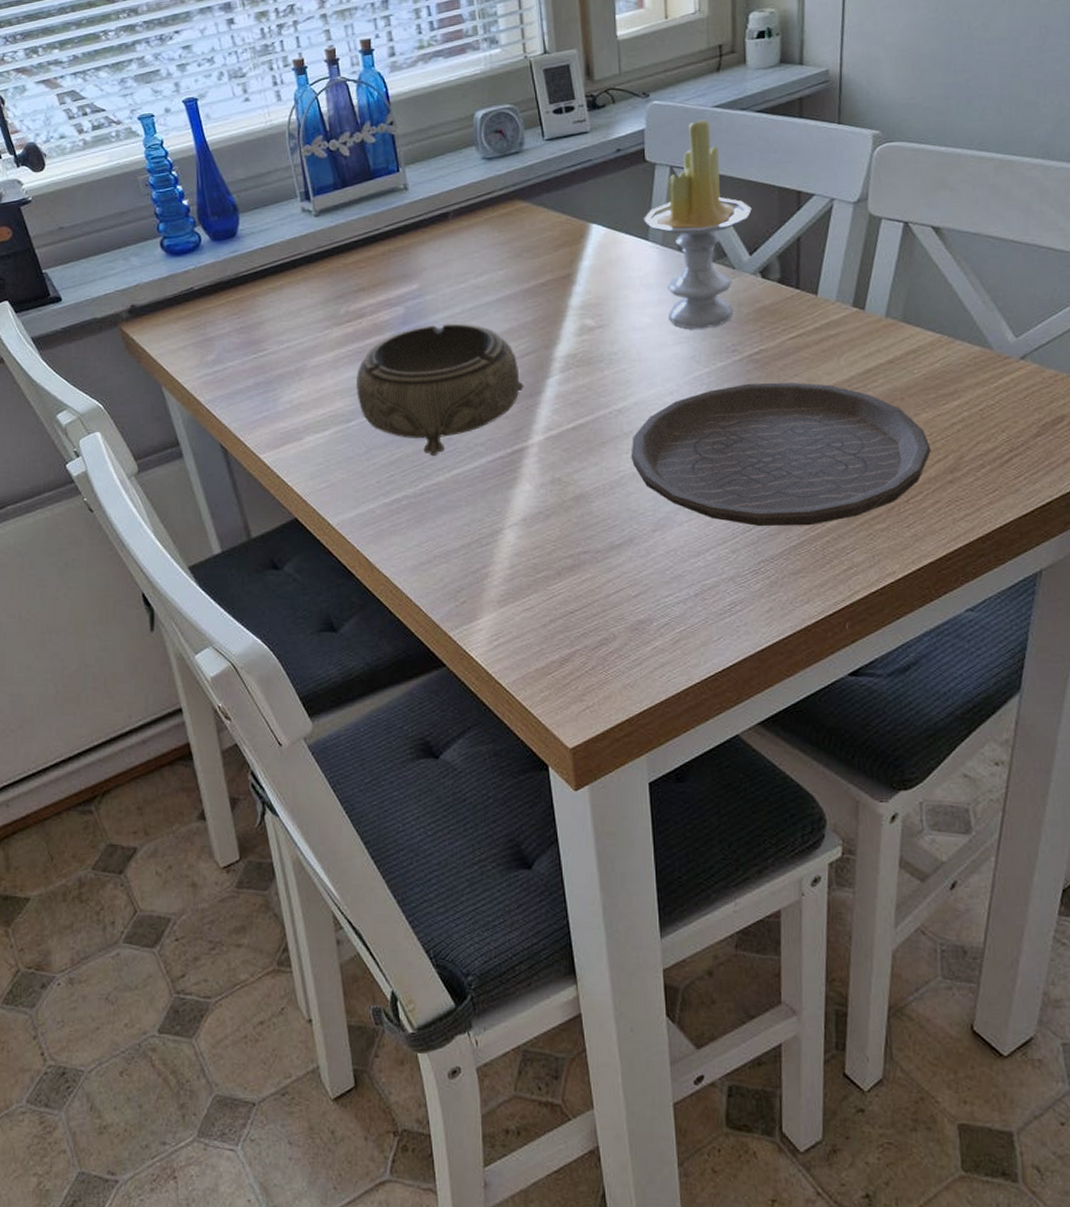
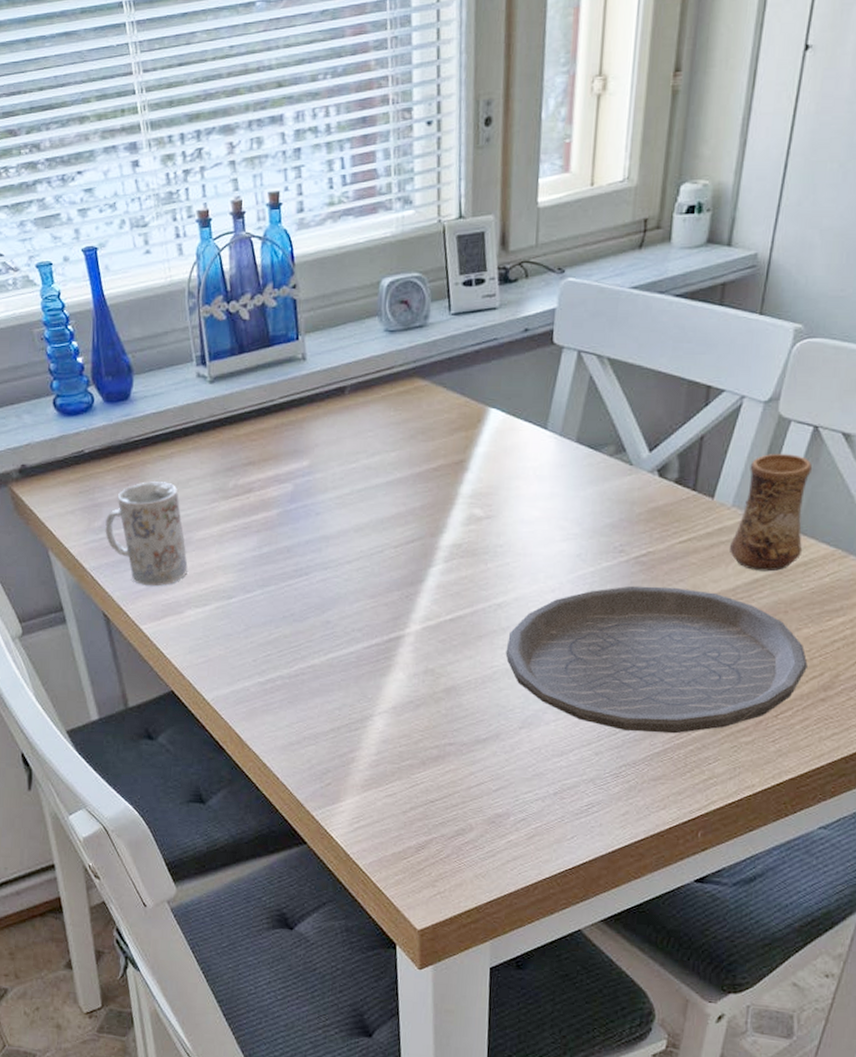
mug: none [218,313,304,416] -> present [105,481,188,587]
decorative bowl: present [357,323,524,456] -> none [239,504,406,638]
candle: present [644,119,752,329] -> none [545,301,658,527]
cup: none [839,249,910,362] -> present [730,454,813,572]

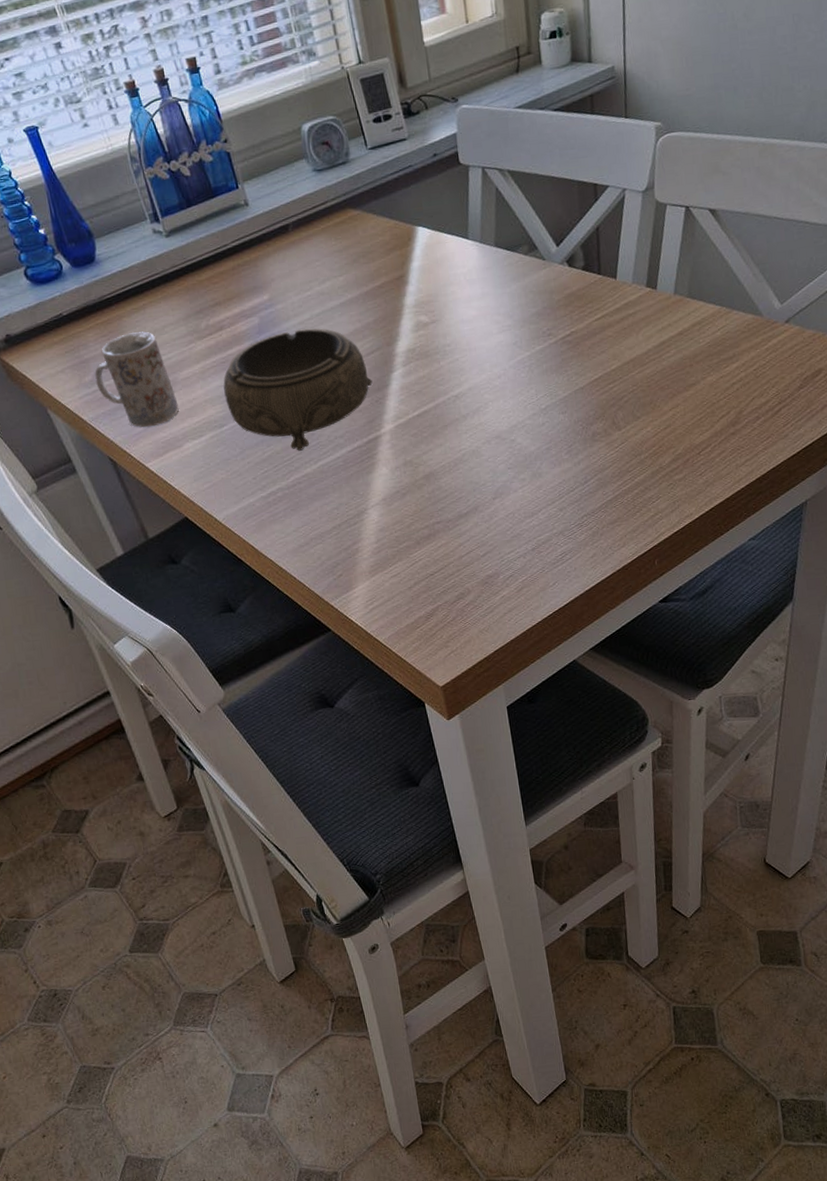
decorative bowl: none [239,504,406,638] -> present [223,328,372,451]
plate: present [505,585,808,734] -> none [469,358,716,487]
cup: present [730,454,813,572] -> none [637,232,695,335]

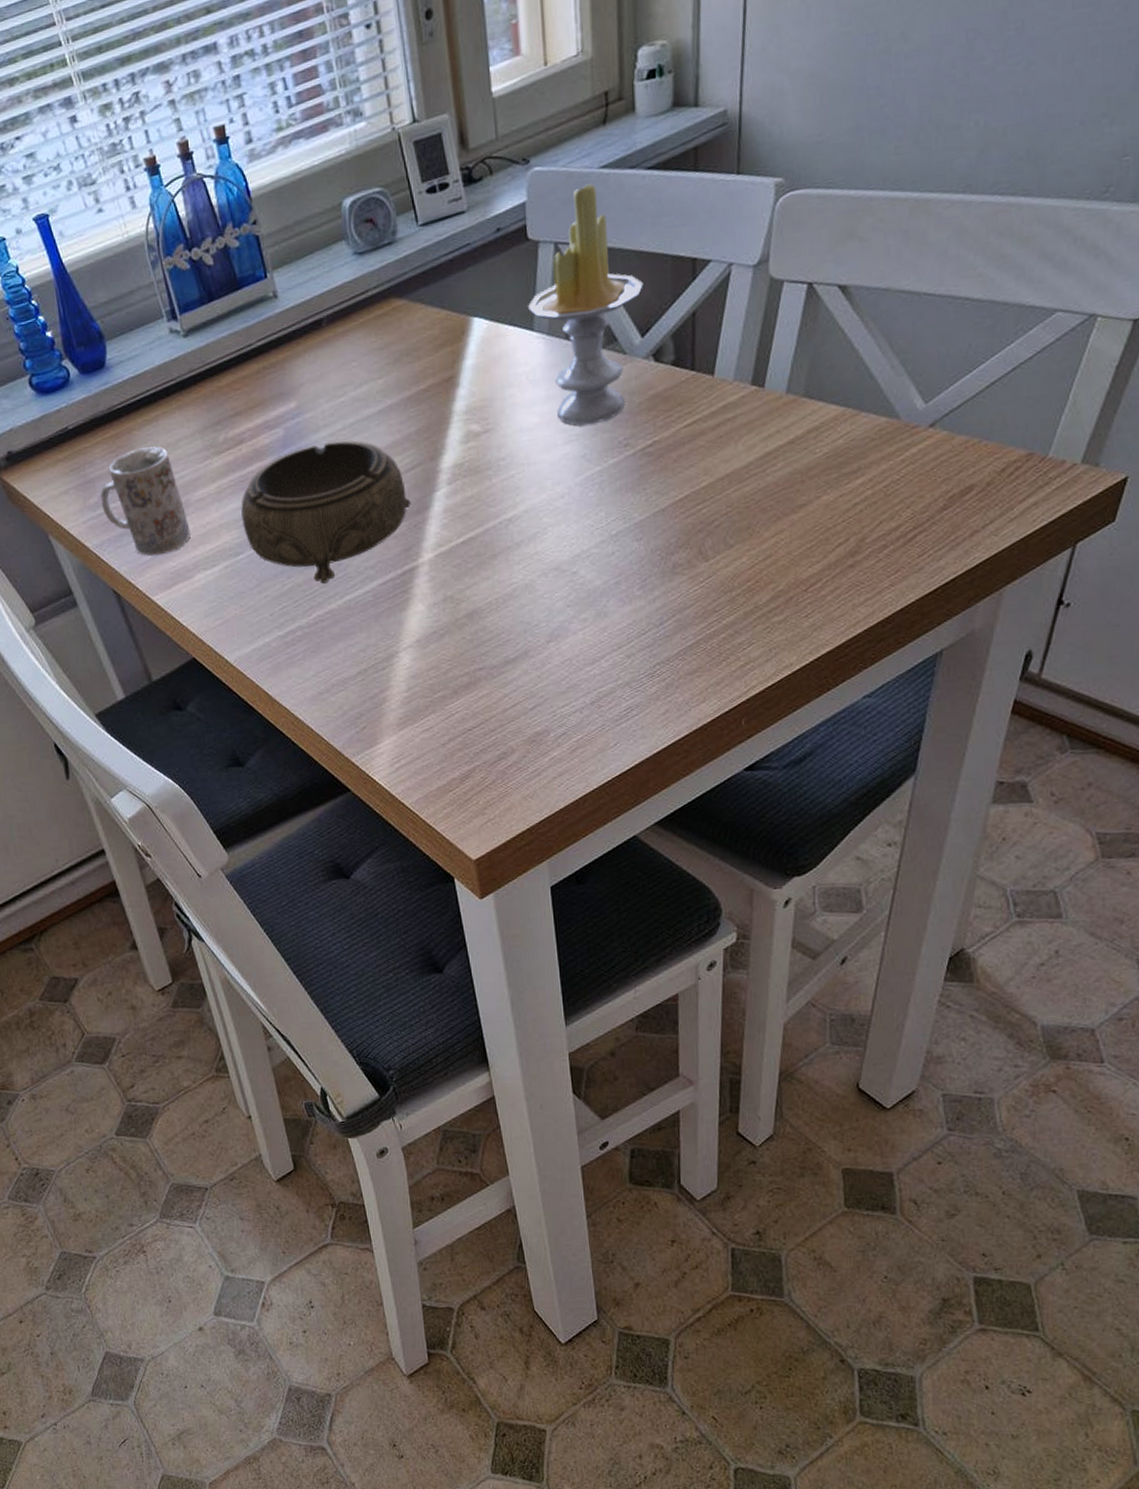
candle: none [463,120,556,318] -> present [528,184,643,425]

